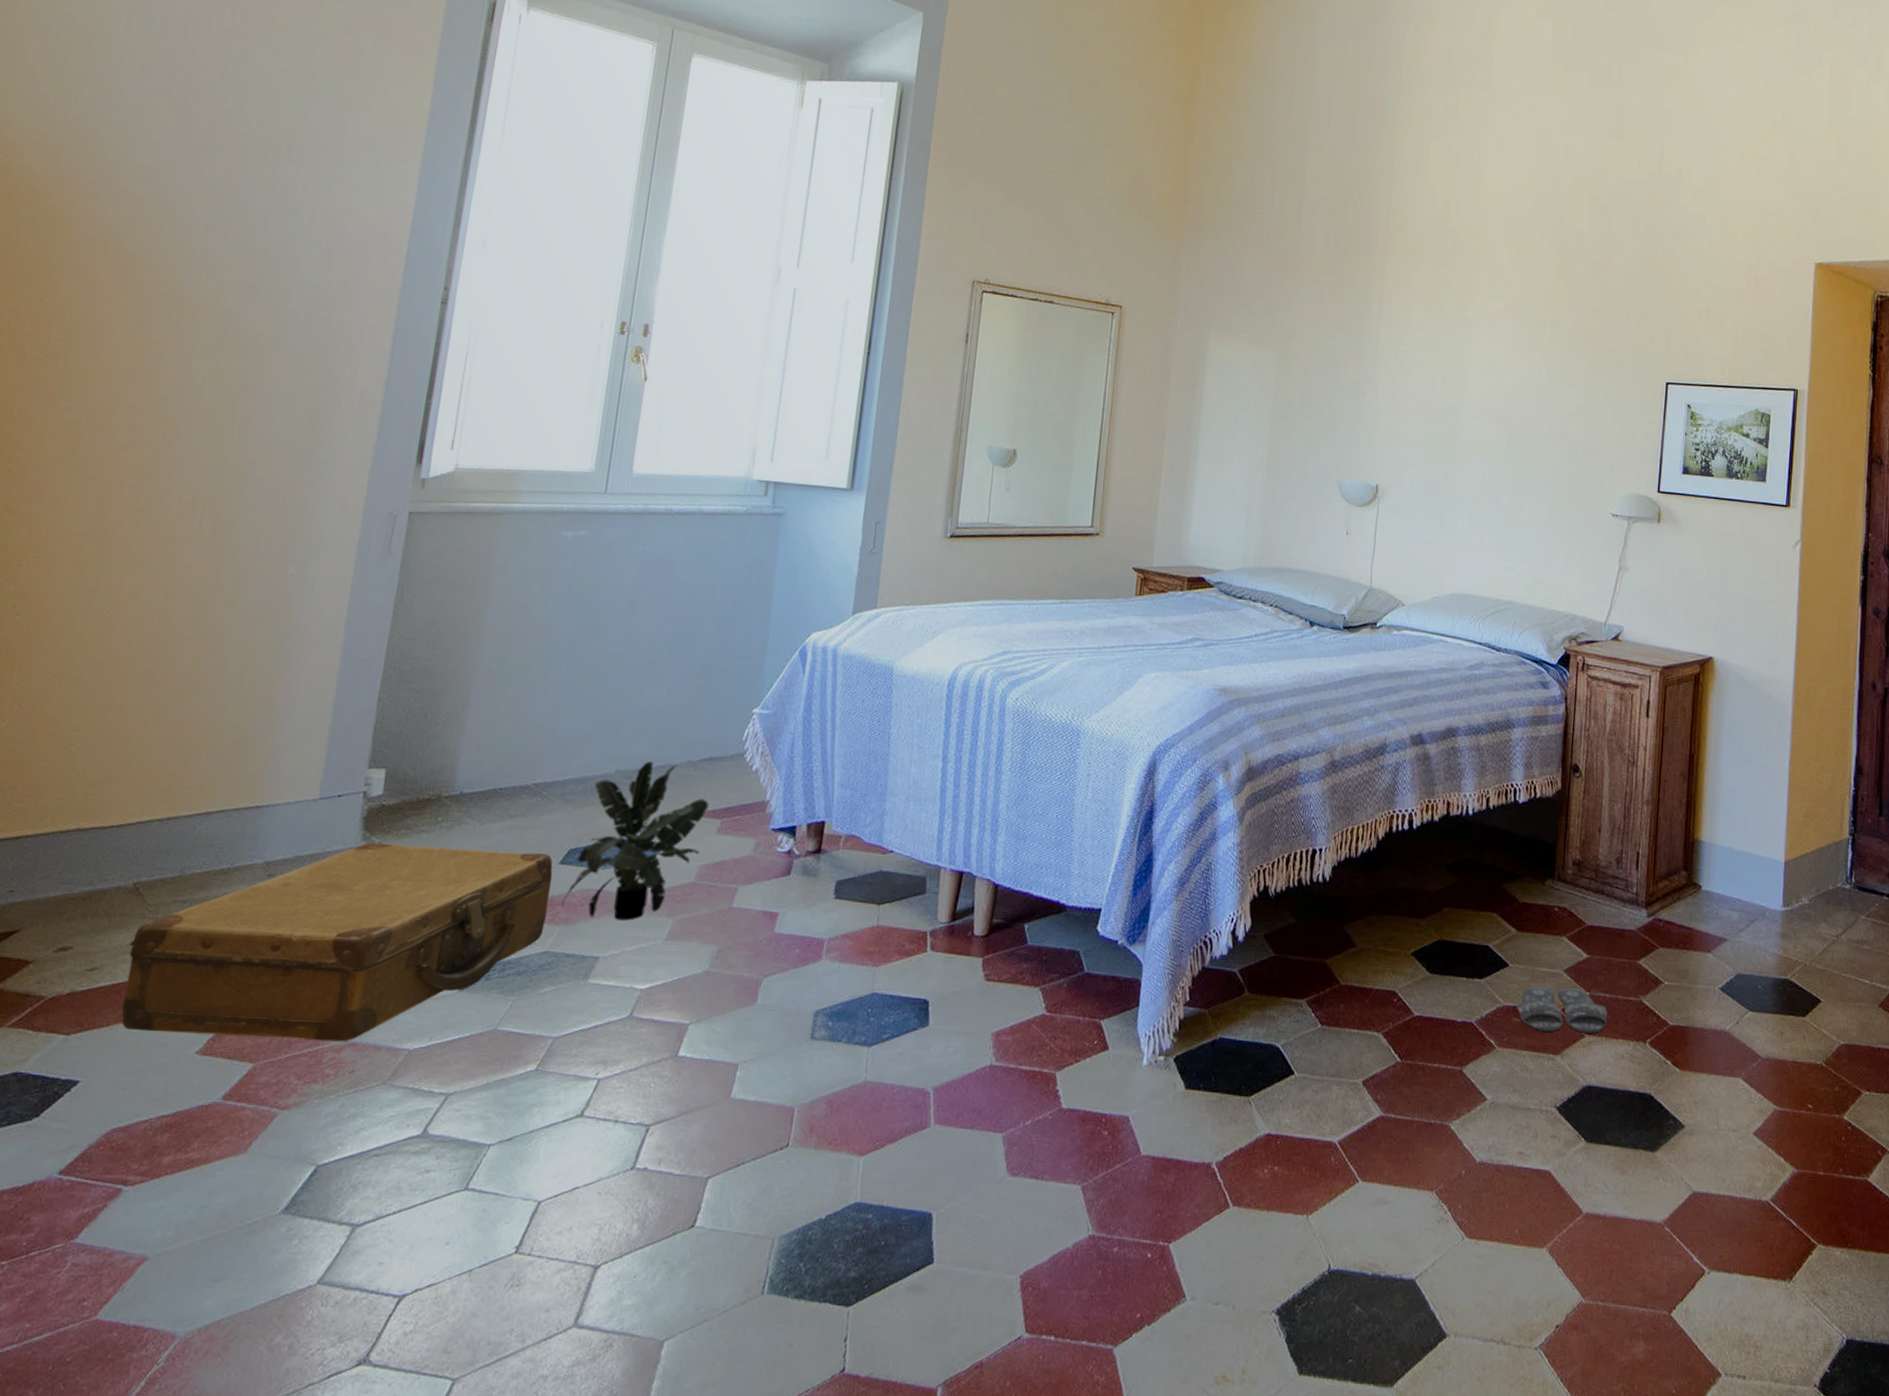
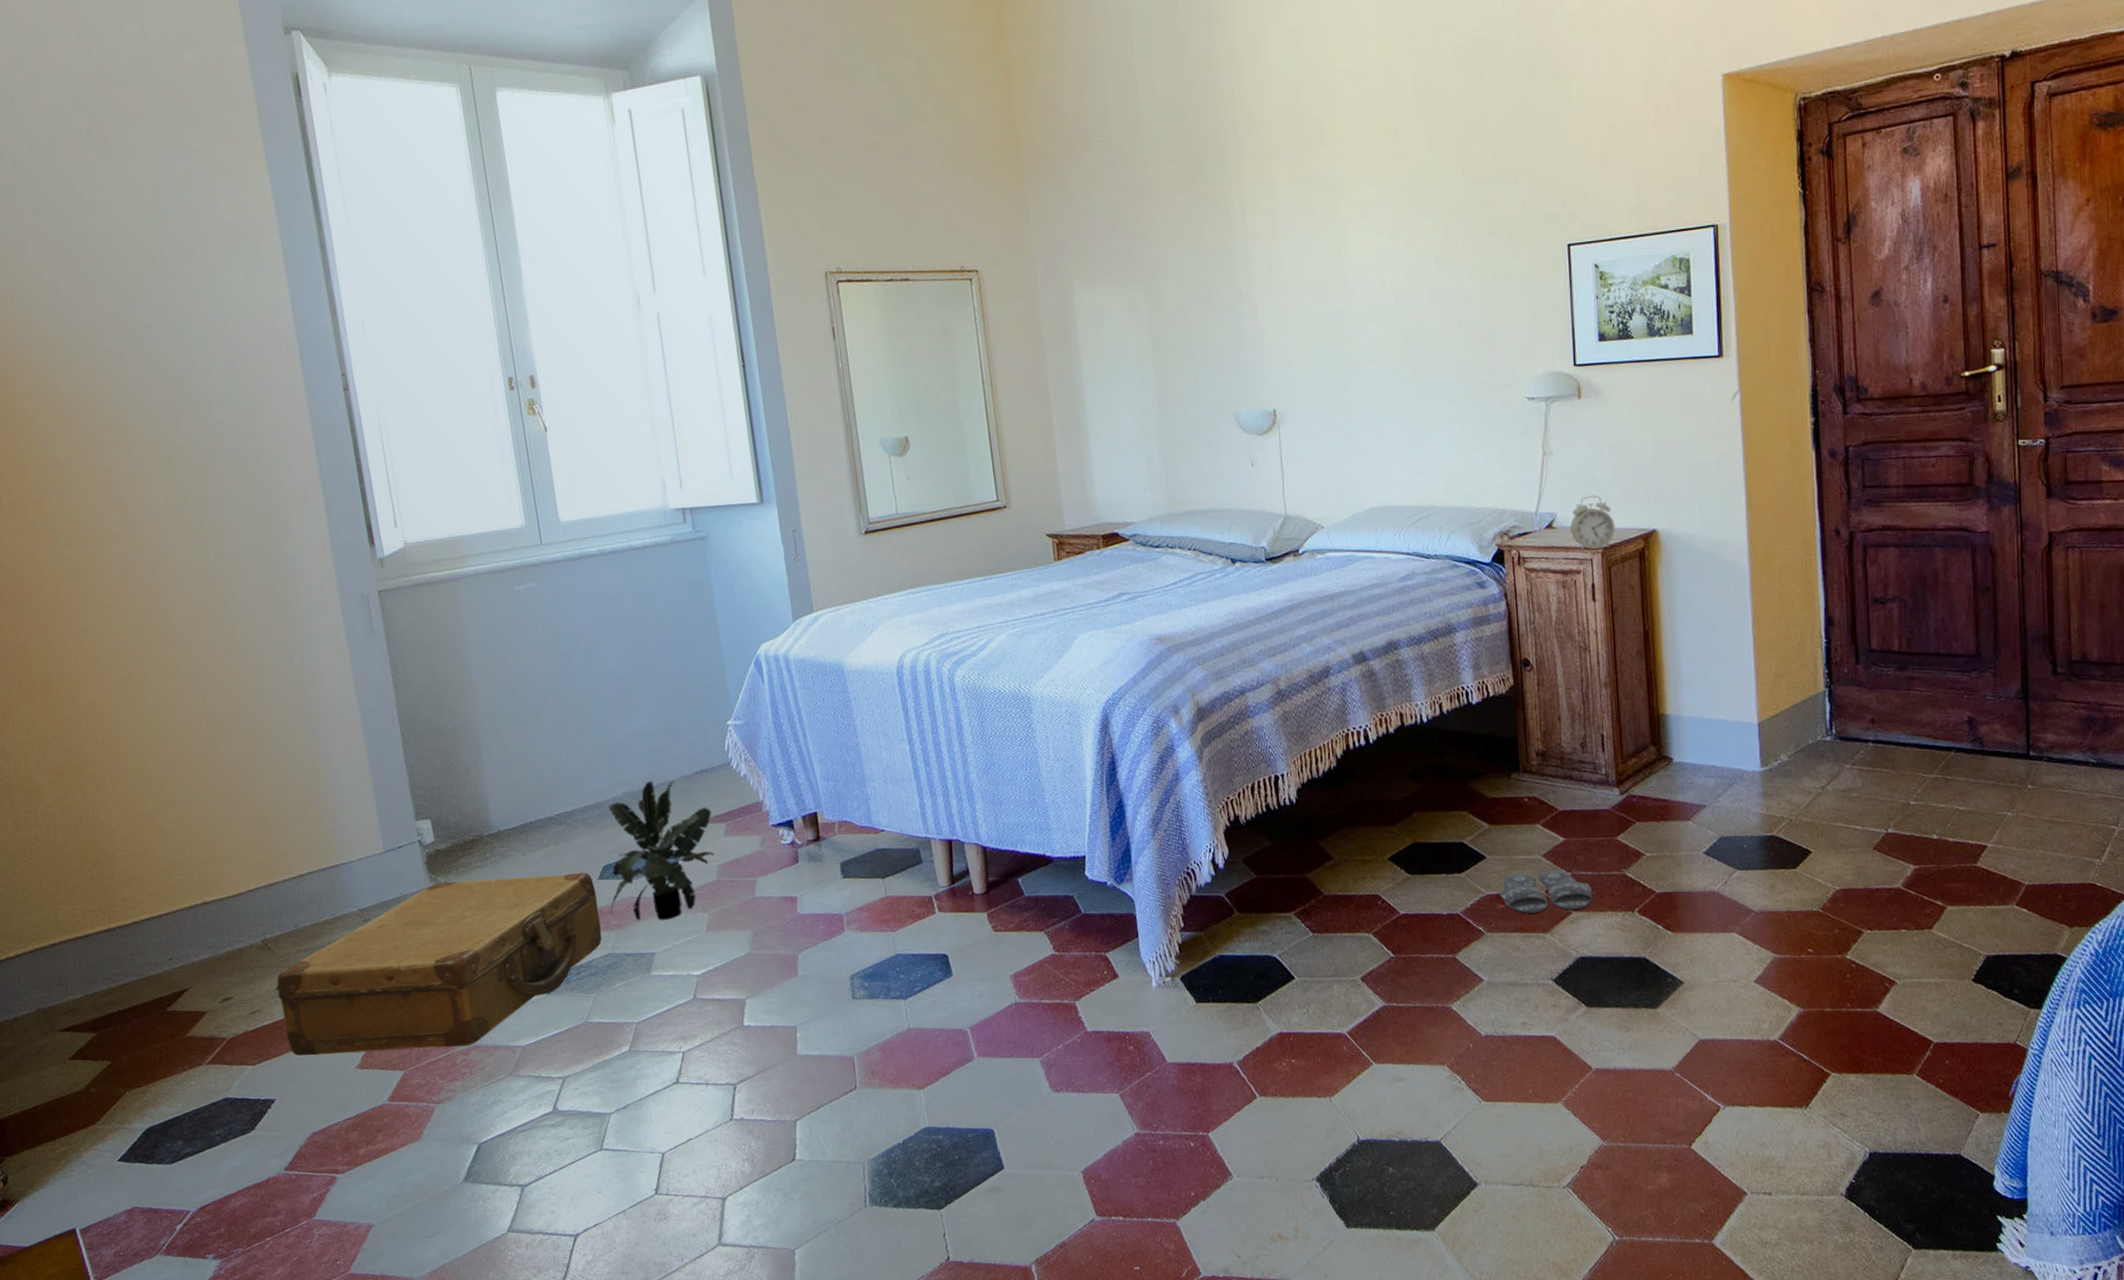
alarm clock: none [1634,615,1676,669] -> present [1570,495,1616,551]

